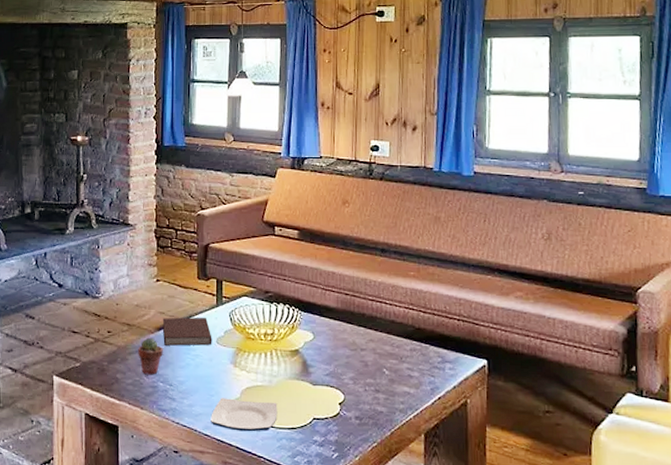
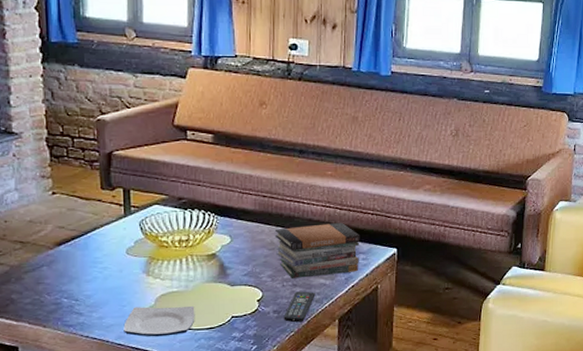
potted succulent: present [138,338,163,375] -> none [35,255,65,293]
notebook: present [162,317,212,346] -> none [62,228,122,261]
book stack: none [356,326,446,384] -> present [274,222,360,279]
remote control: none [366,398,399,433] -> present [284,291,316,323]

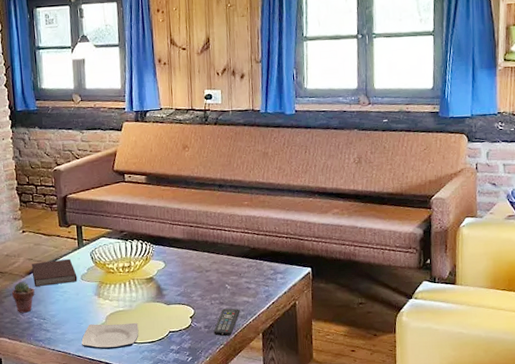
potted succulent: none [35,255,65,293] -> present [12,282,35,313]
notebook: none [62,228,122,261] -> present [31,258,78,287]
book stack: present [274,222,360,279] -> none [202,246,278,297]

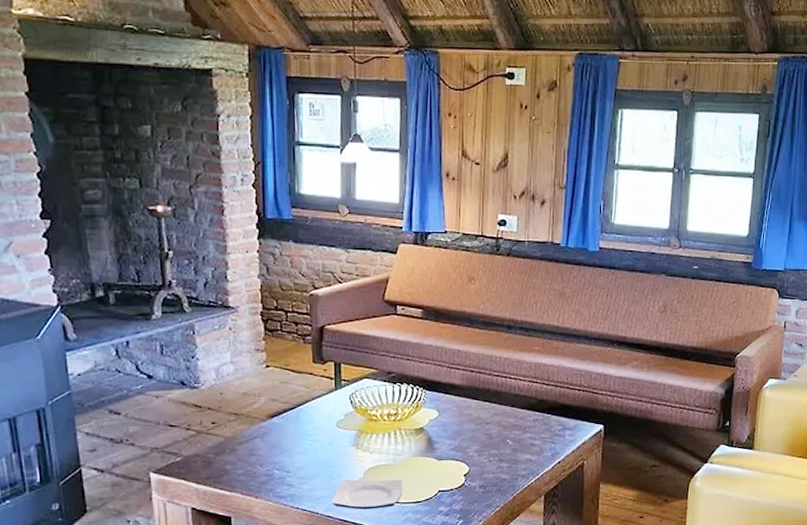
potted succulent: present [12,282,35,313] -> none [249,427,277,464]
notebook: present [31,258,78,287] -> none [275,401,332,433]
remote control: present [213,308,240,337] -> none [490,466,522,498]

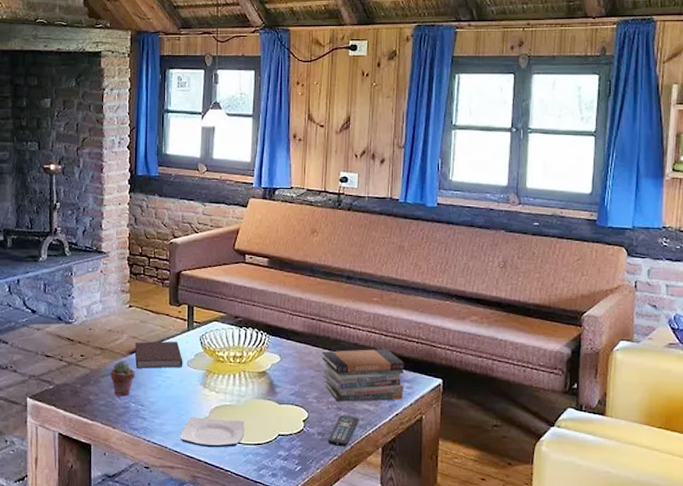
potted succulent: none [249,427,277,464] -> present [110,362,135,396]
notebook: none [275,401,332,433] -> present [134,341,183,369]
book stack: none [481,398,567,454] -> present [321,348,405,402]
remote control: none [490,466,522,498] -> present [328,415,359,447]

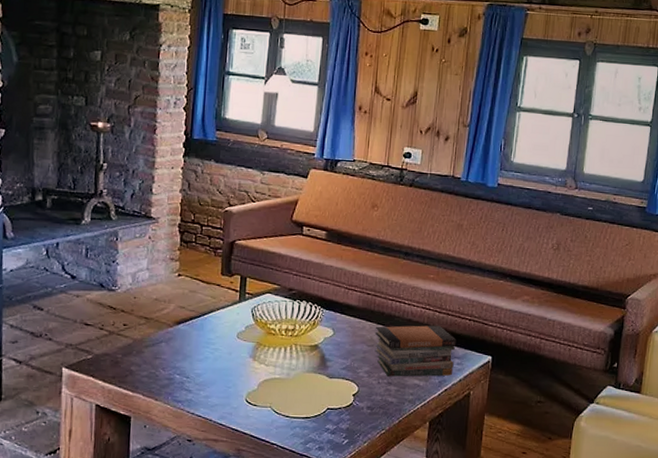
potted succulent: present [110,362,135,396] -> none [155,332,181,368]
notebook: present [134,341,183,369] -> none [181,312,233,340]
plate: present [180,417,245,448] -> none [226,389,294,421]
remote control: present [328,415,359,447] -> none [376,390,409,421]

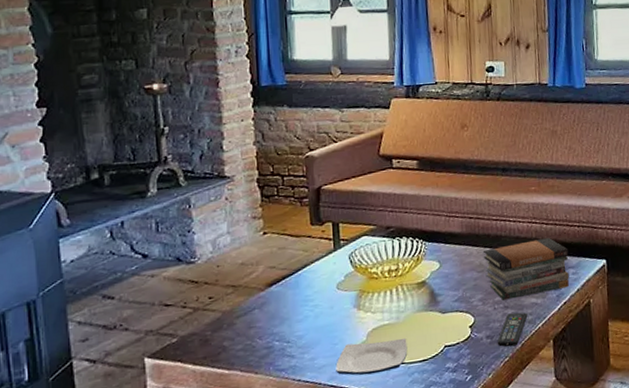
plate: none [226,389,294,421] -> present [336,338,408,376]
remote control: none [376,390,409,421] -> present [497,312,528,347]

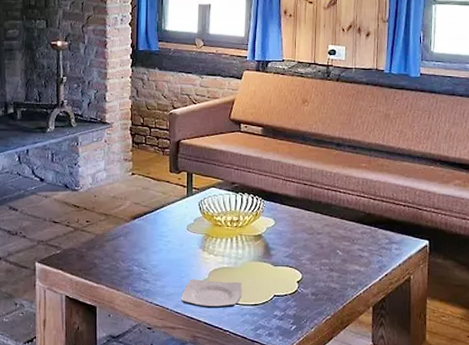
book stack: present [483,237,570,300] -> none [314,212,393,263]
remote control: present [497,312,528,347] -> none [321,276,351,307]

